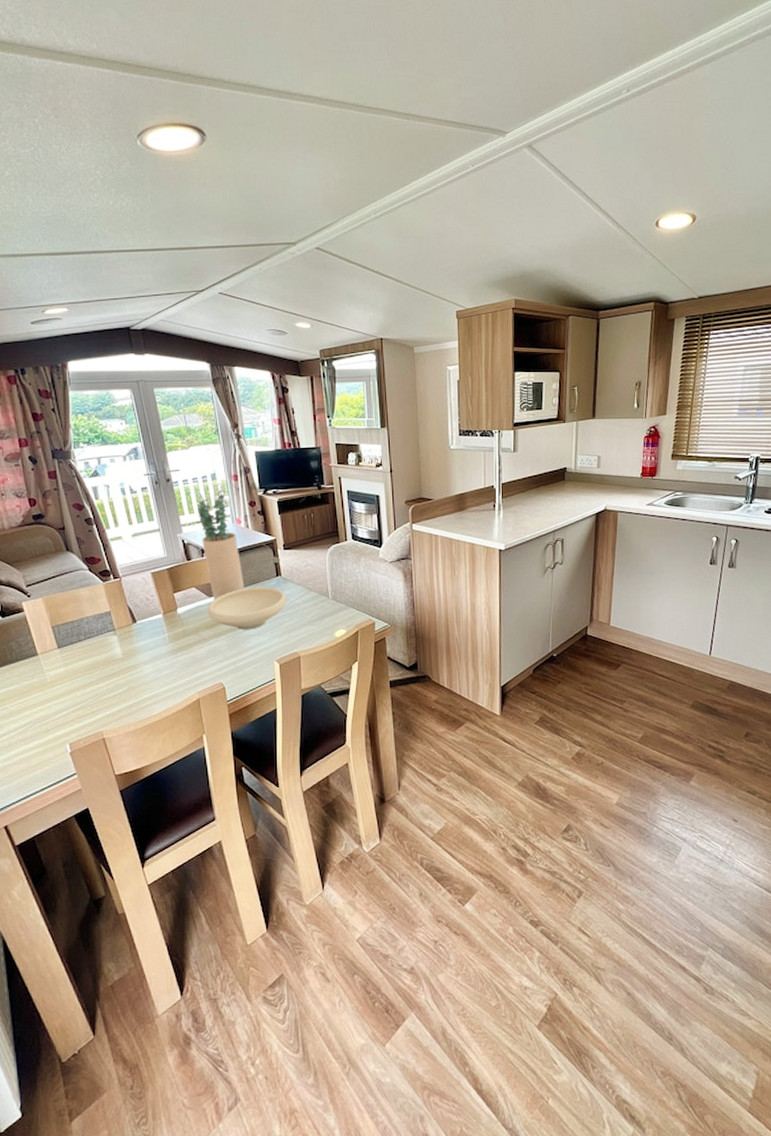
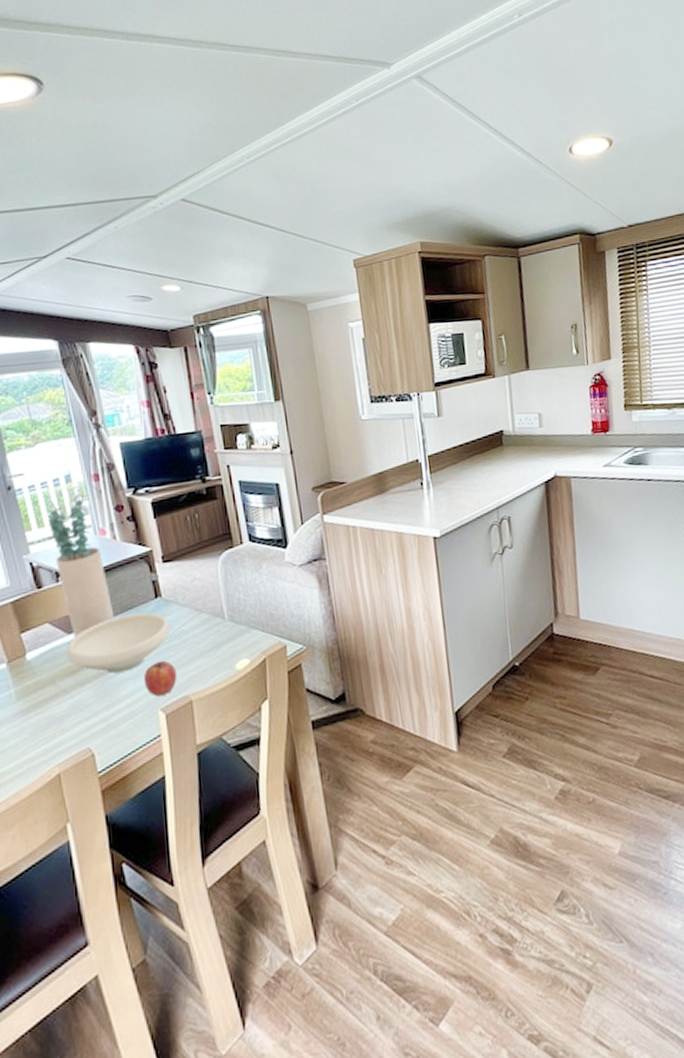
fruit: none [264,624,290,651] -> present [143,660,178,697]

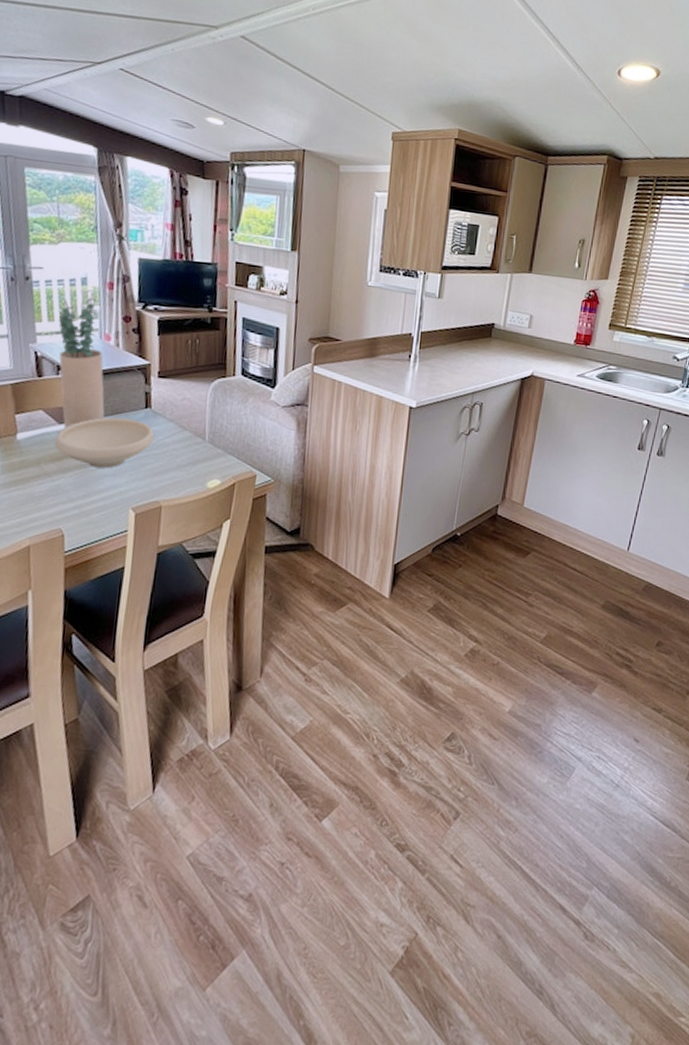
fruit: present [143,660,178,697] -> none [120,465,153,497]

